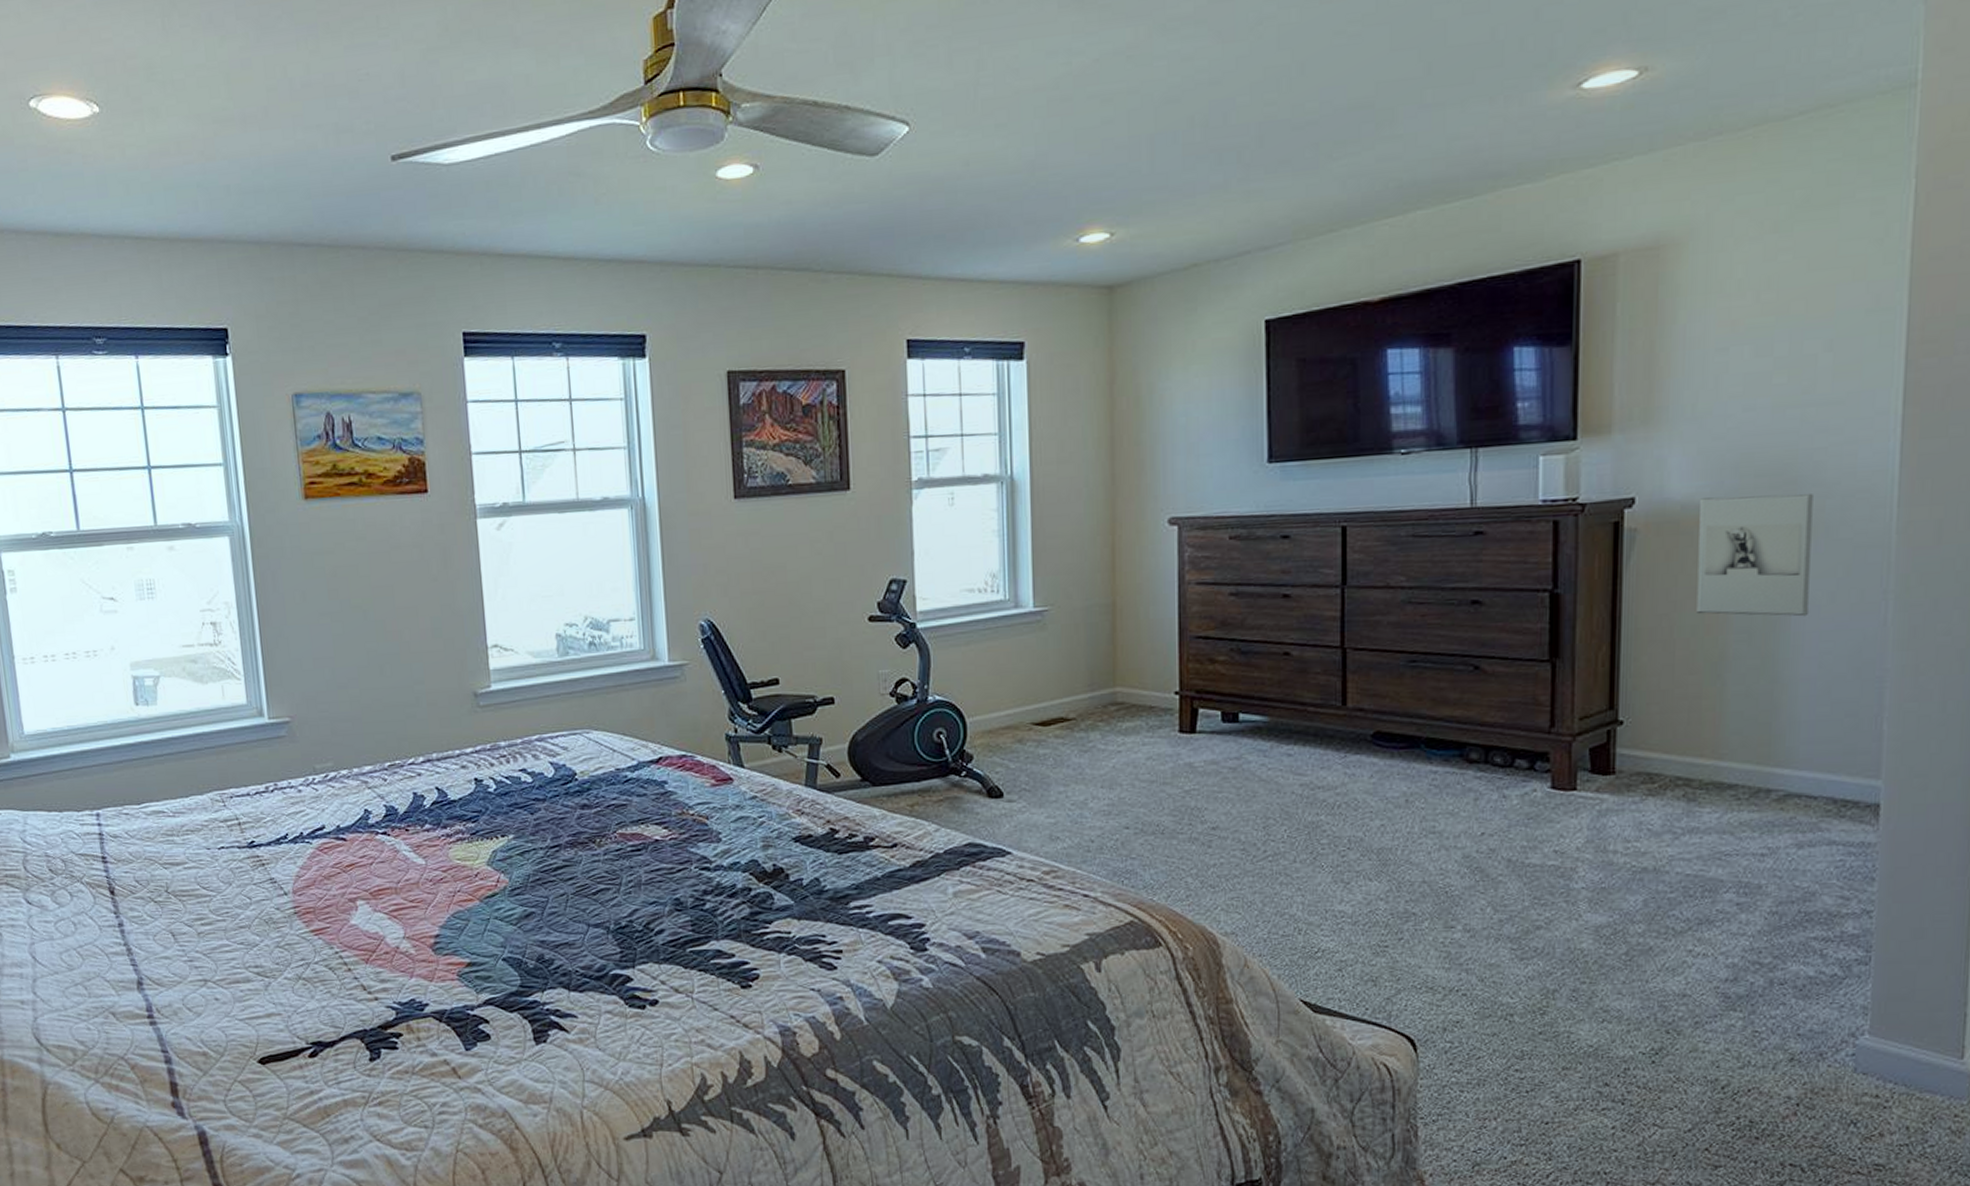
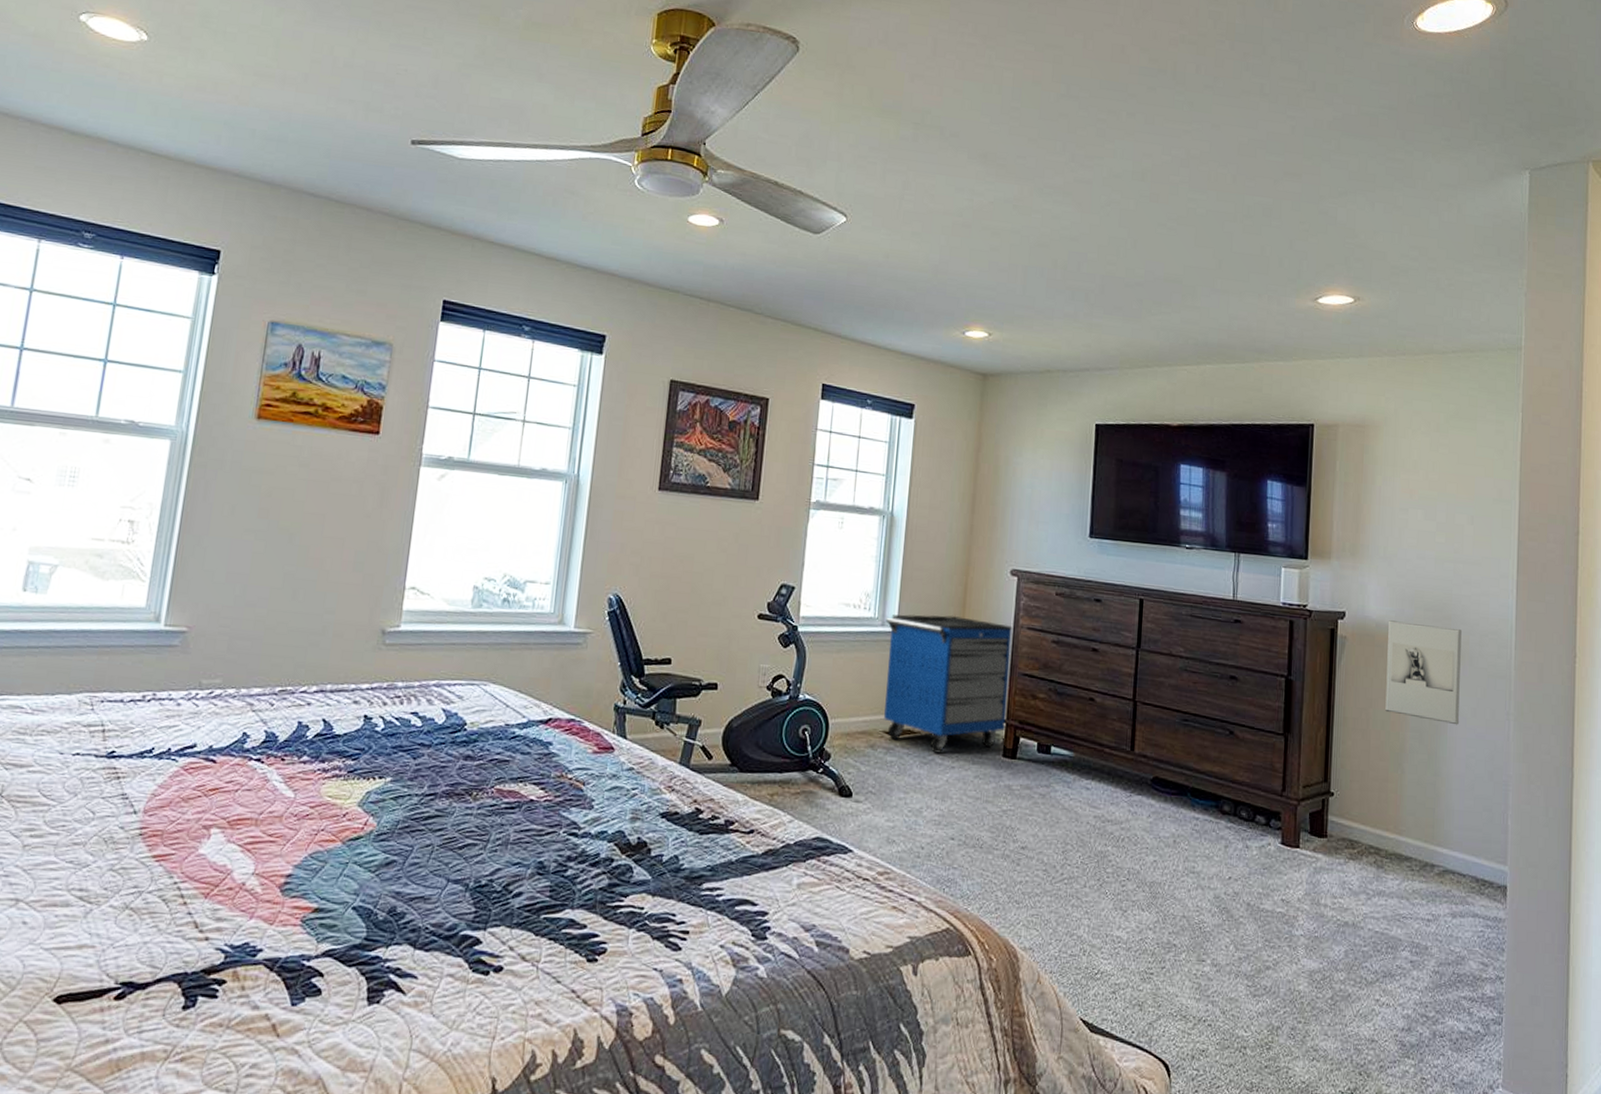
storage cabinet: none [1019,582,1180,739] -> present [884,614,1012,753]

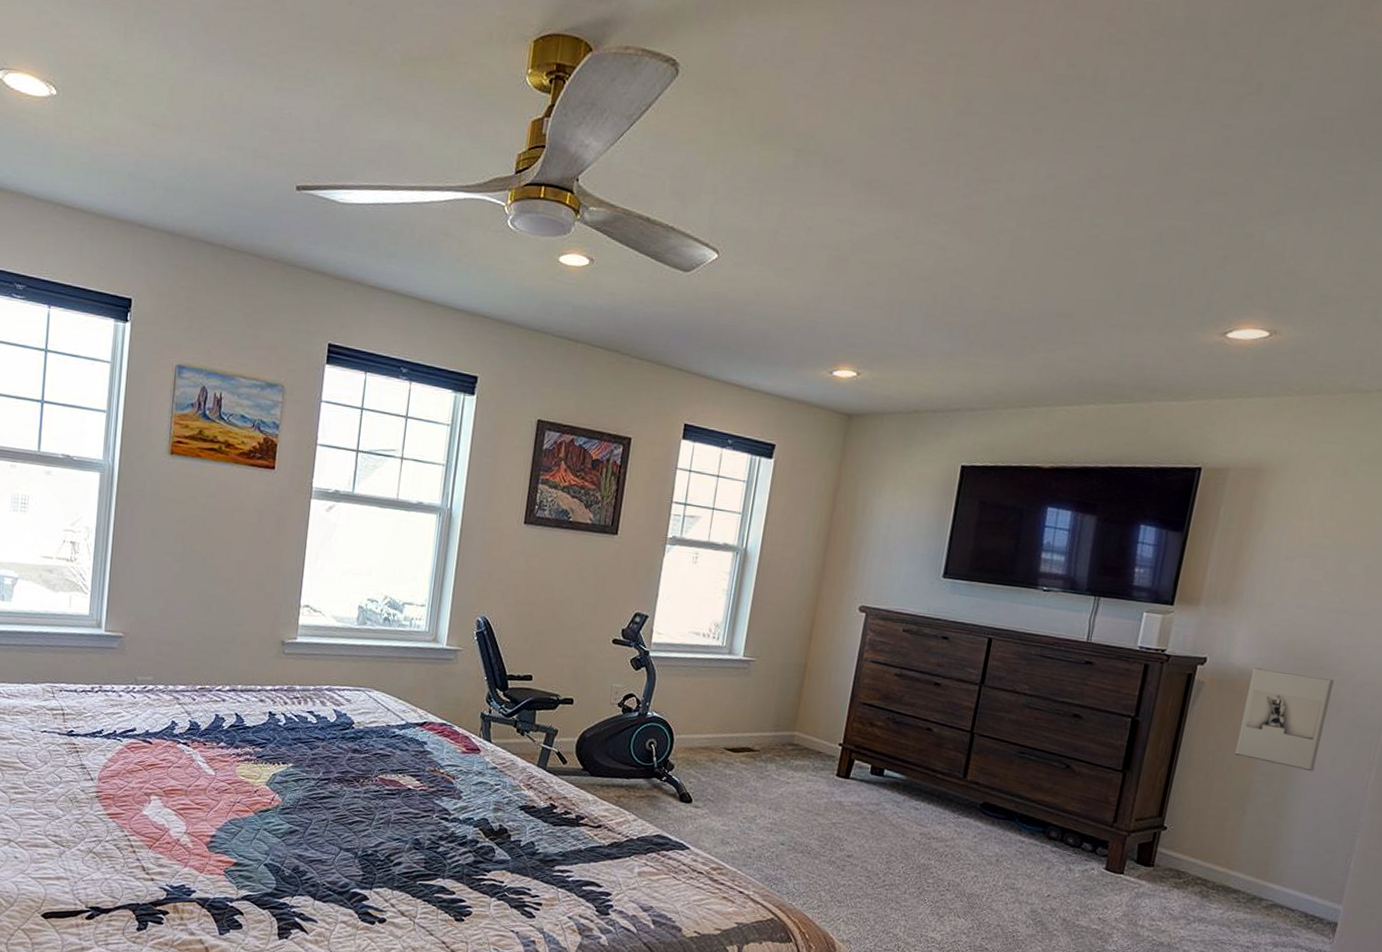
storage cabinet: present [884,614,1012,753] -> none [725,644,857,770]

